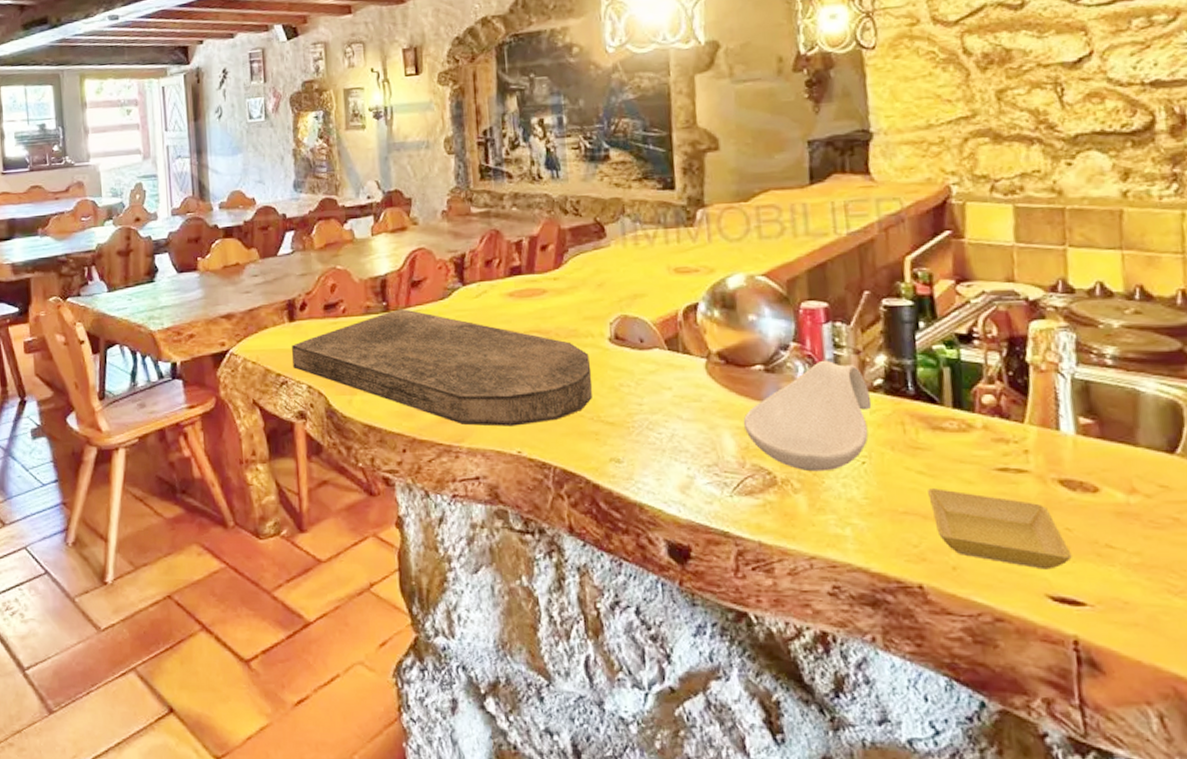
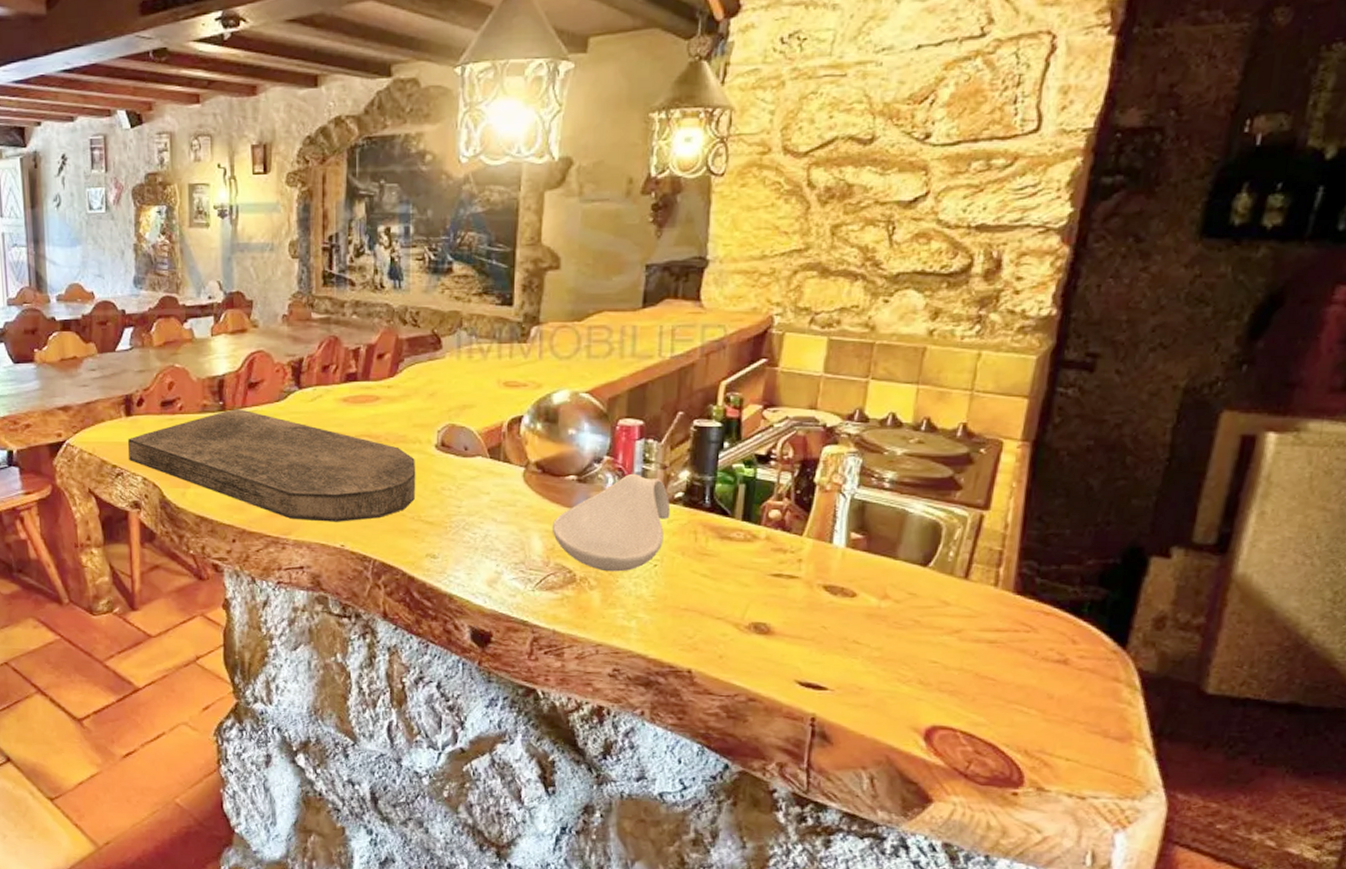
saucer: present [928,488,1072,570] -> none [708,589,823,660]

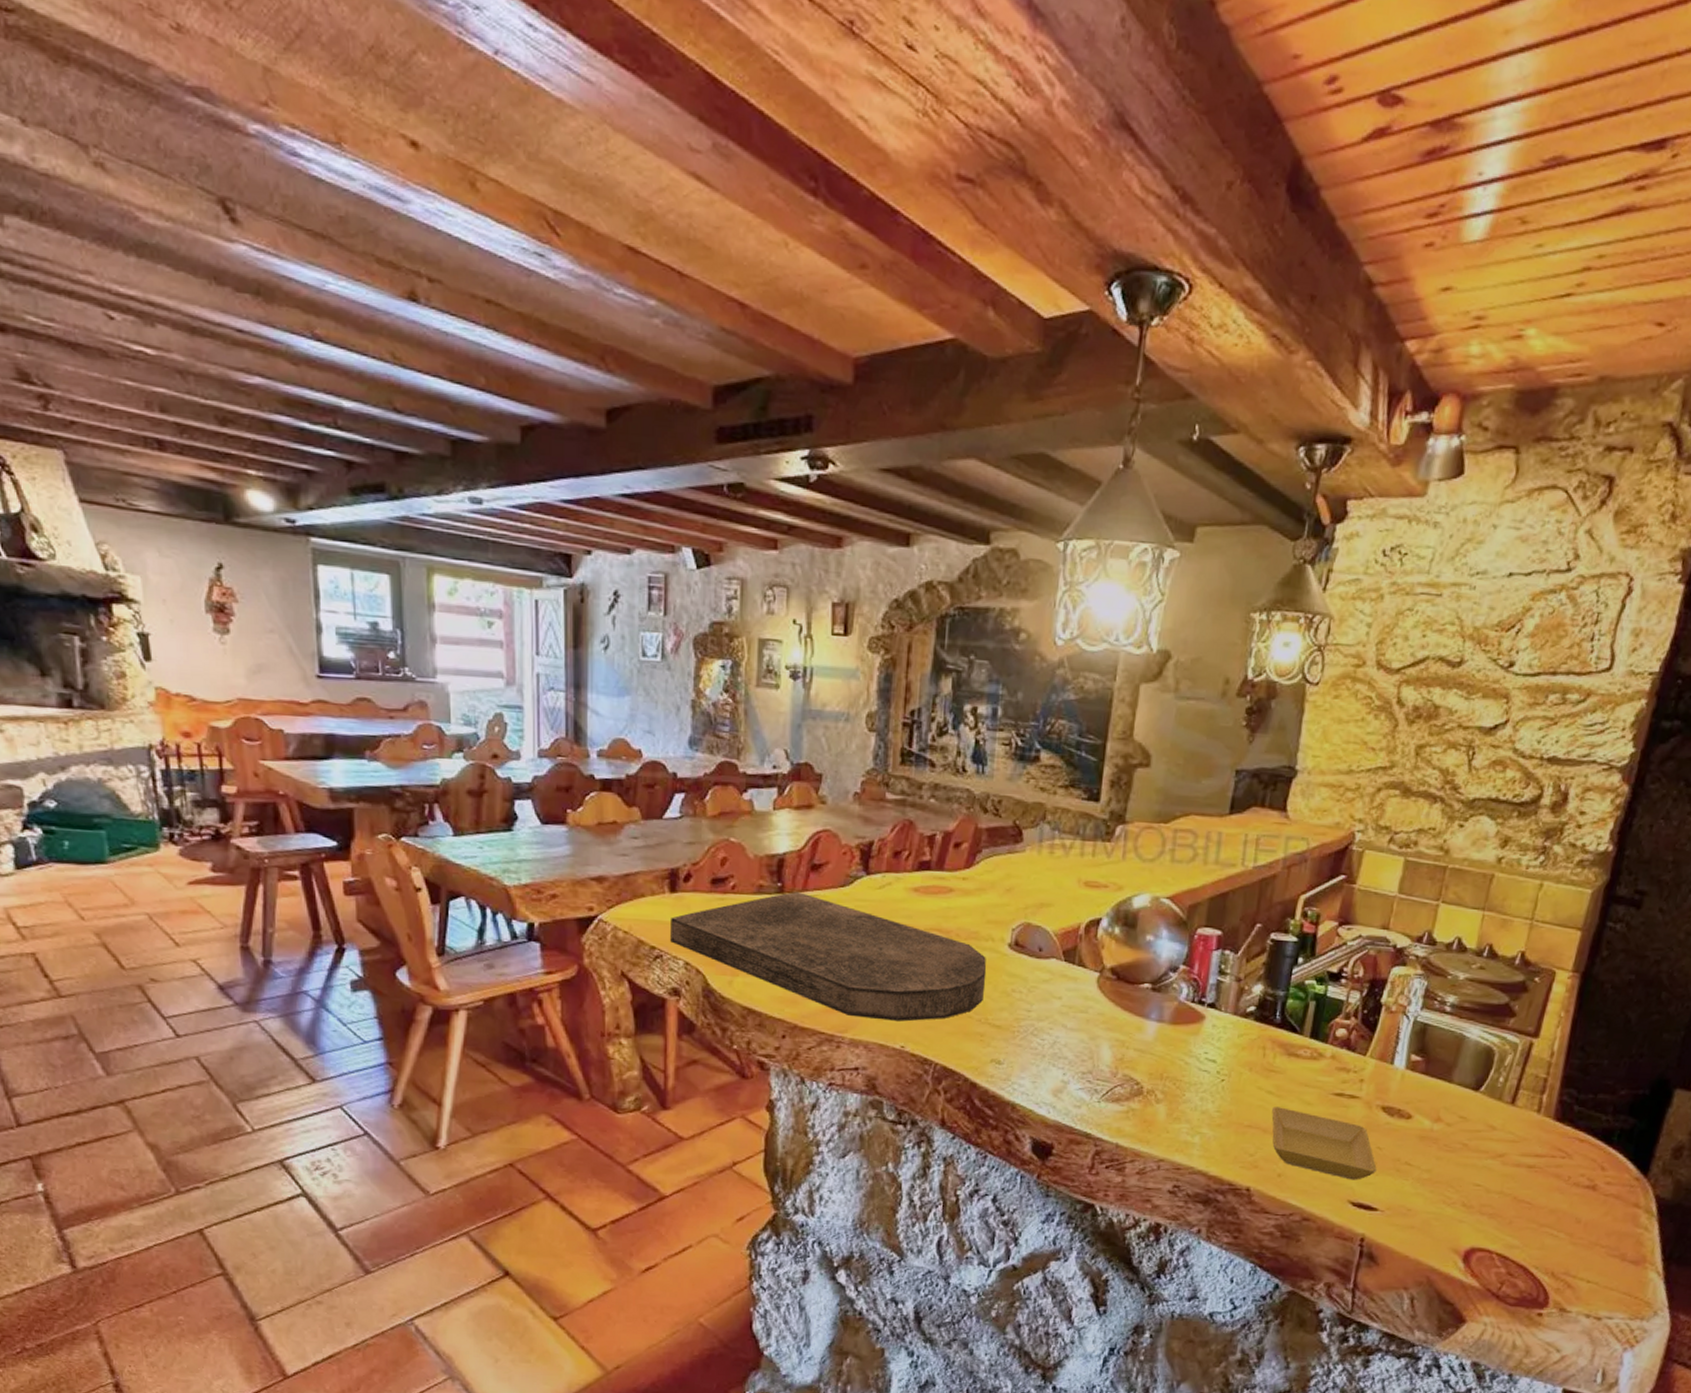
spoon rest: present [551,473,671,572] -> none [1122,984,1242,1086]
saucer: none [708,589,823,660] -> present [1271,1107,1377,1180]

